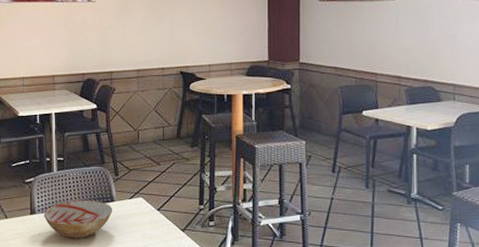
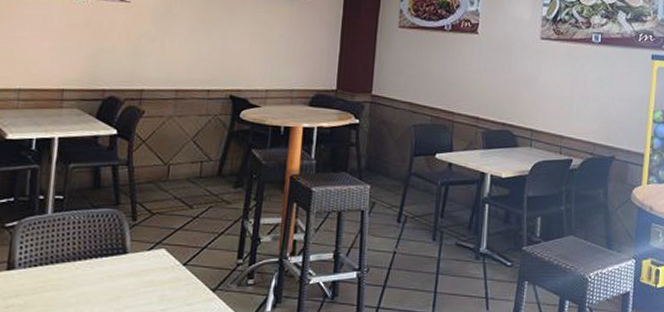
bowl: present [44,200,113,239] -> none [26,251,124,303]

